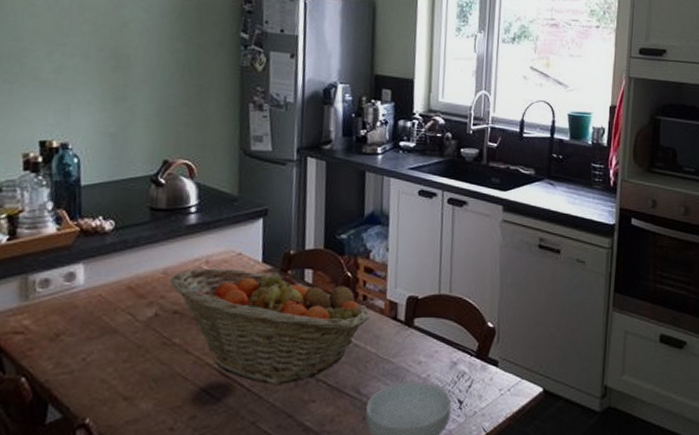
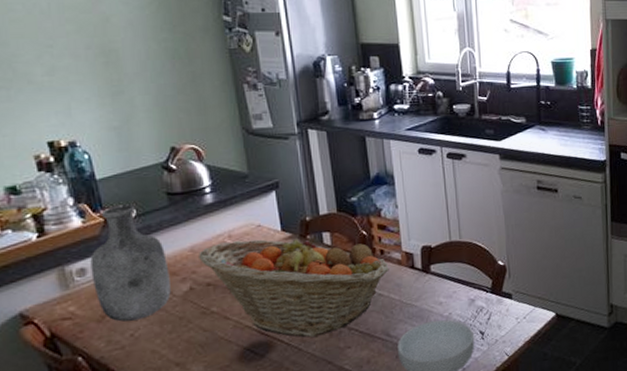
vase: none [54,215,137,343] -> present [90,204,171,322]

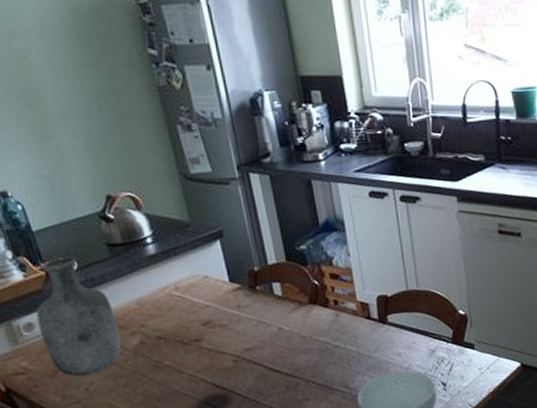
fruit basket: present [199,236,389,338] -> none [146,286,345,390]

